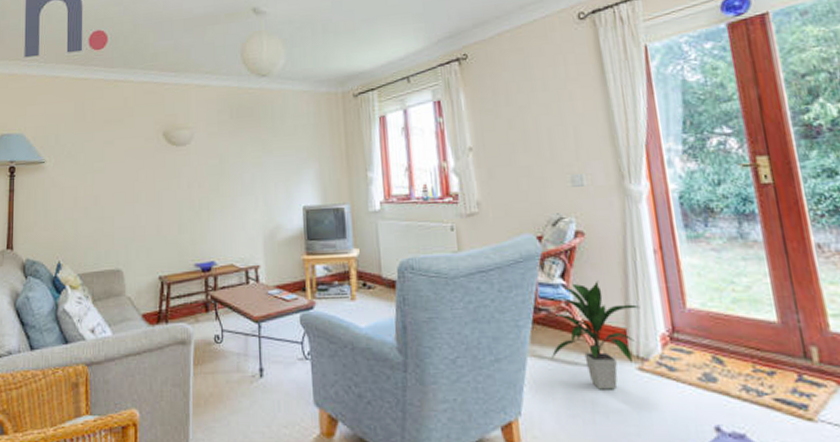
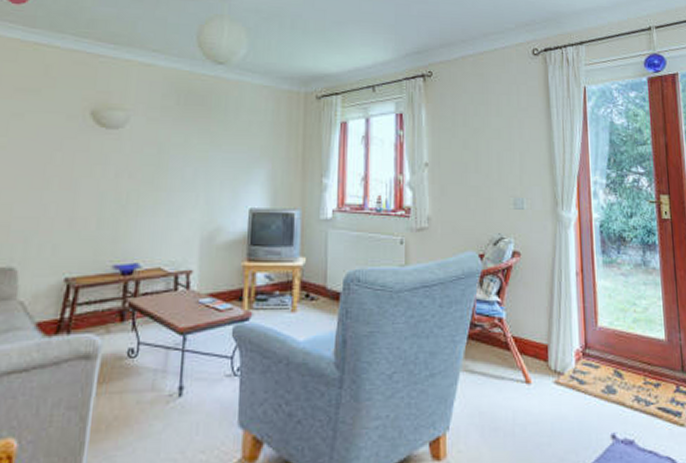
indoor plant: present [551,280,641,390] -> none [481,299,561,403]

